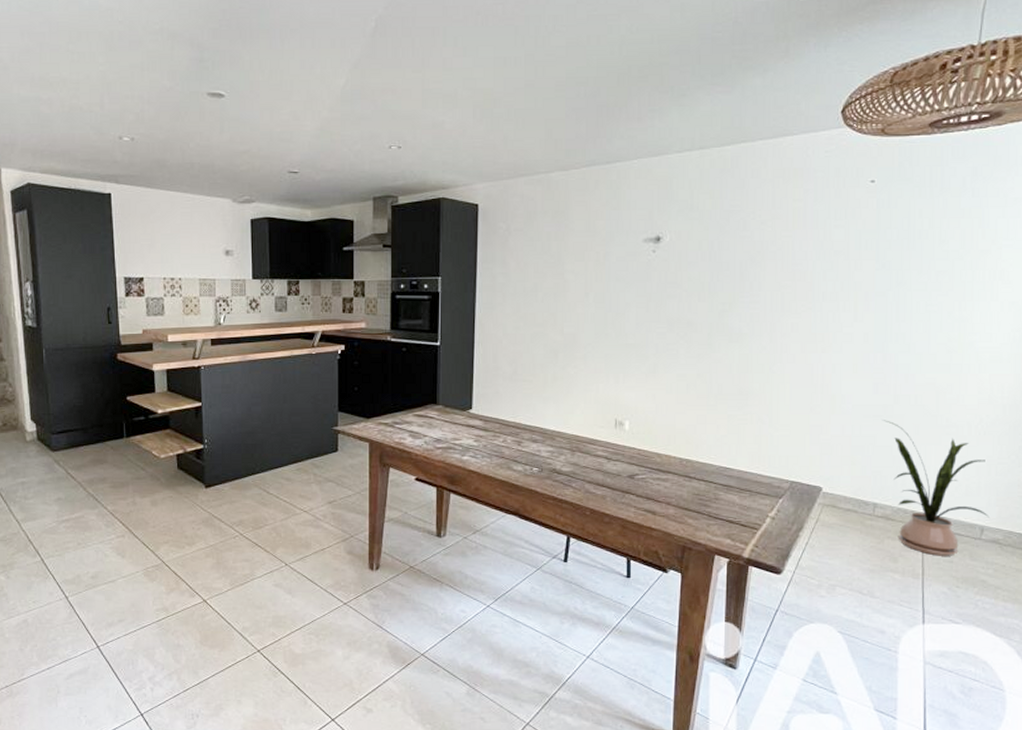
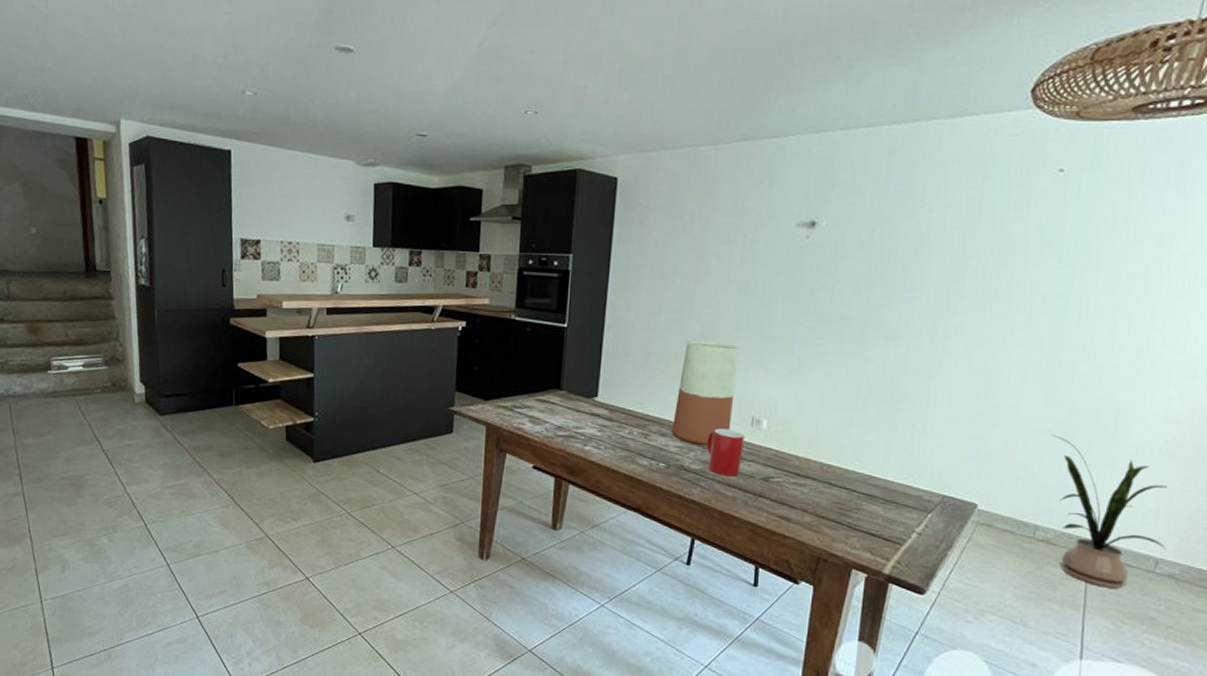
vase: none [543,352,599,448] -> present [672,341,739,445]
cup: none [576,432,610,476] -> present [707,428,746,477]

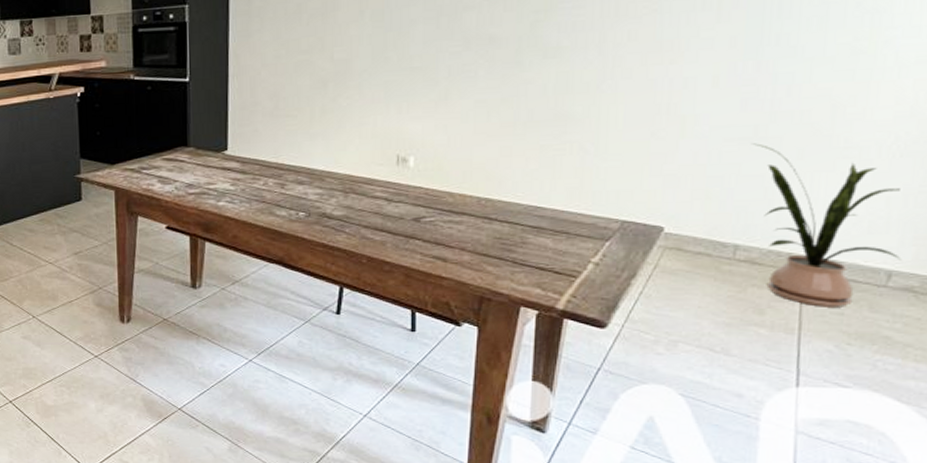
vase: present [672,341,739,445] -> none [310,80,378,190]
cup: present [707,428,746,477] -> none [349,170,391,220]

